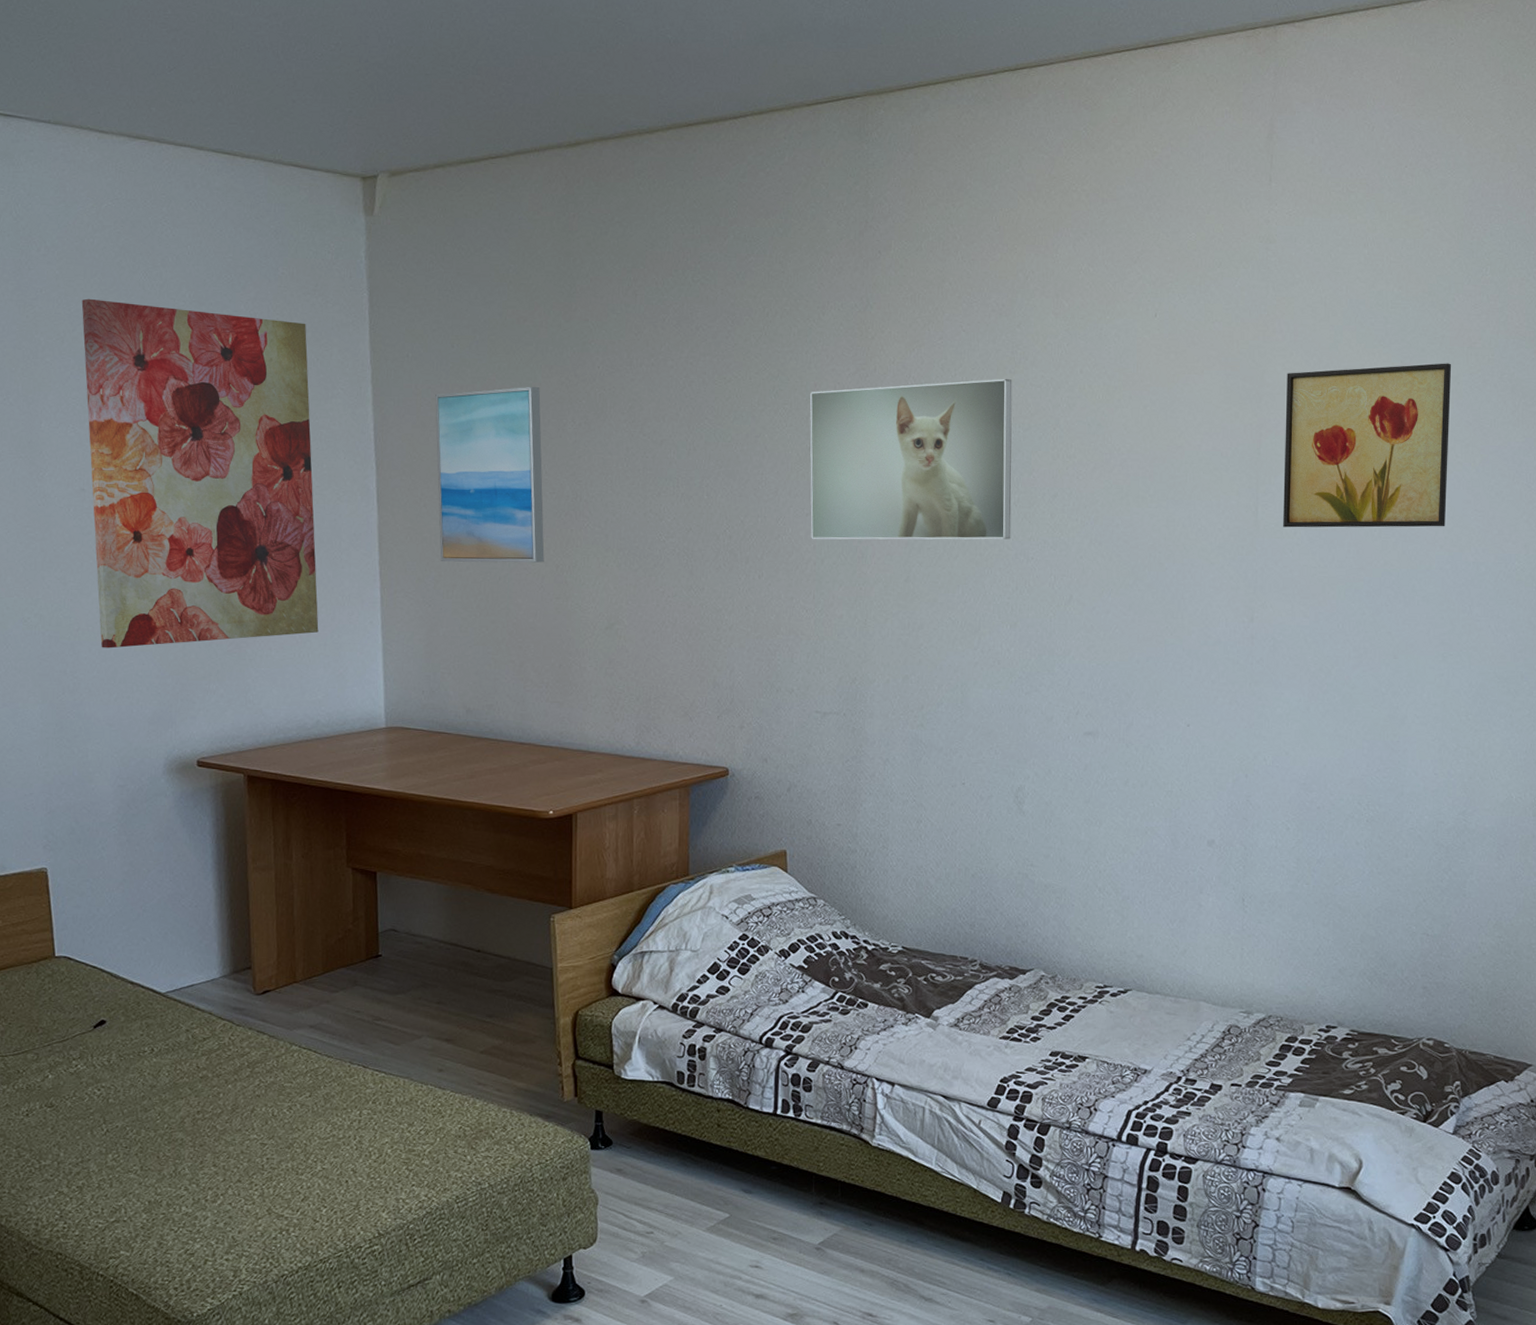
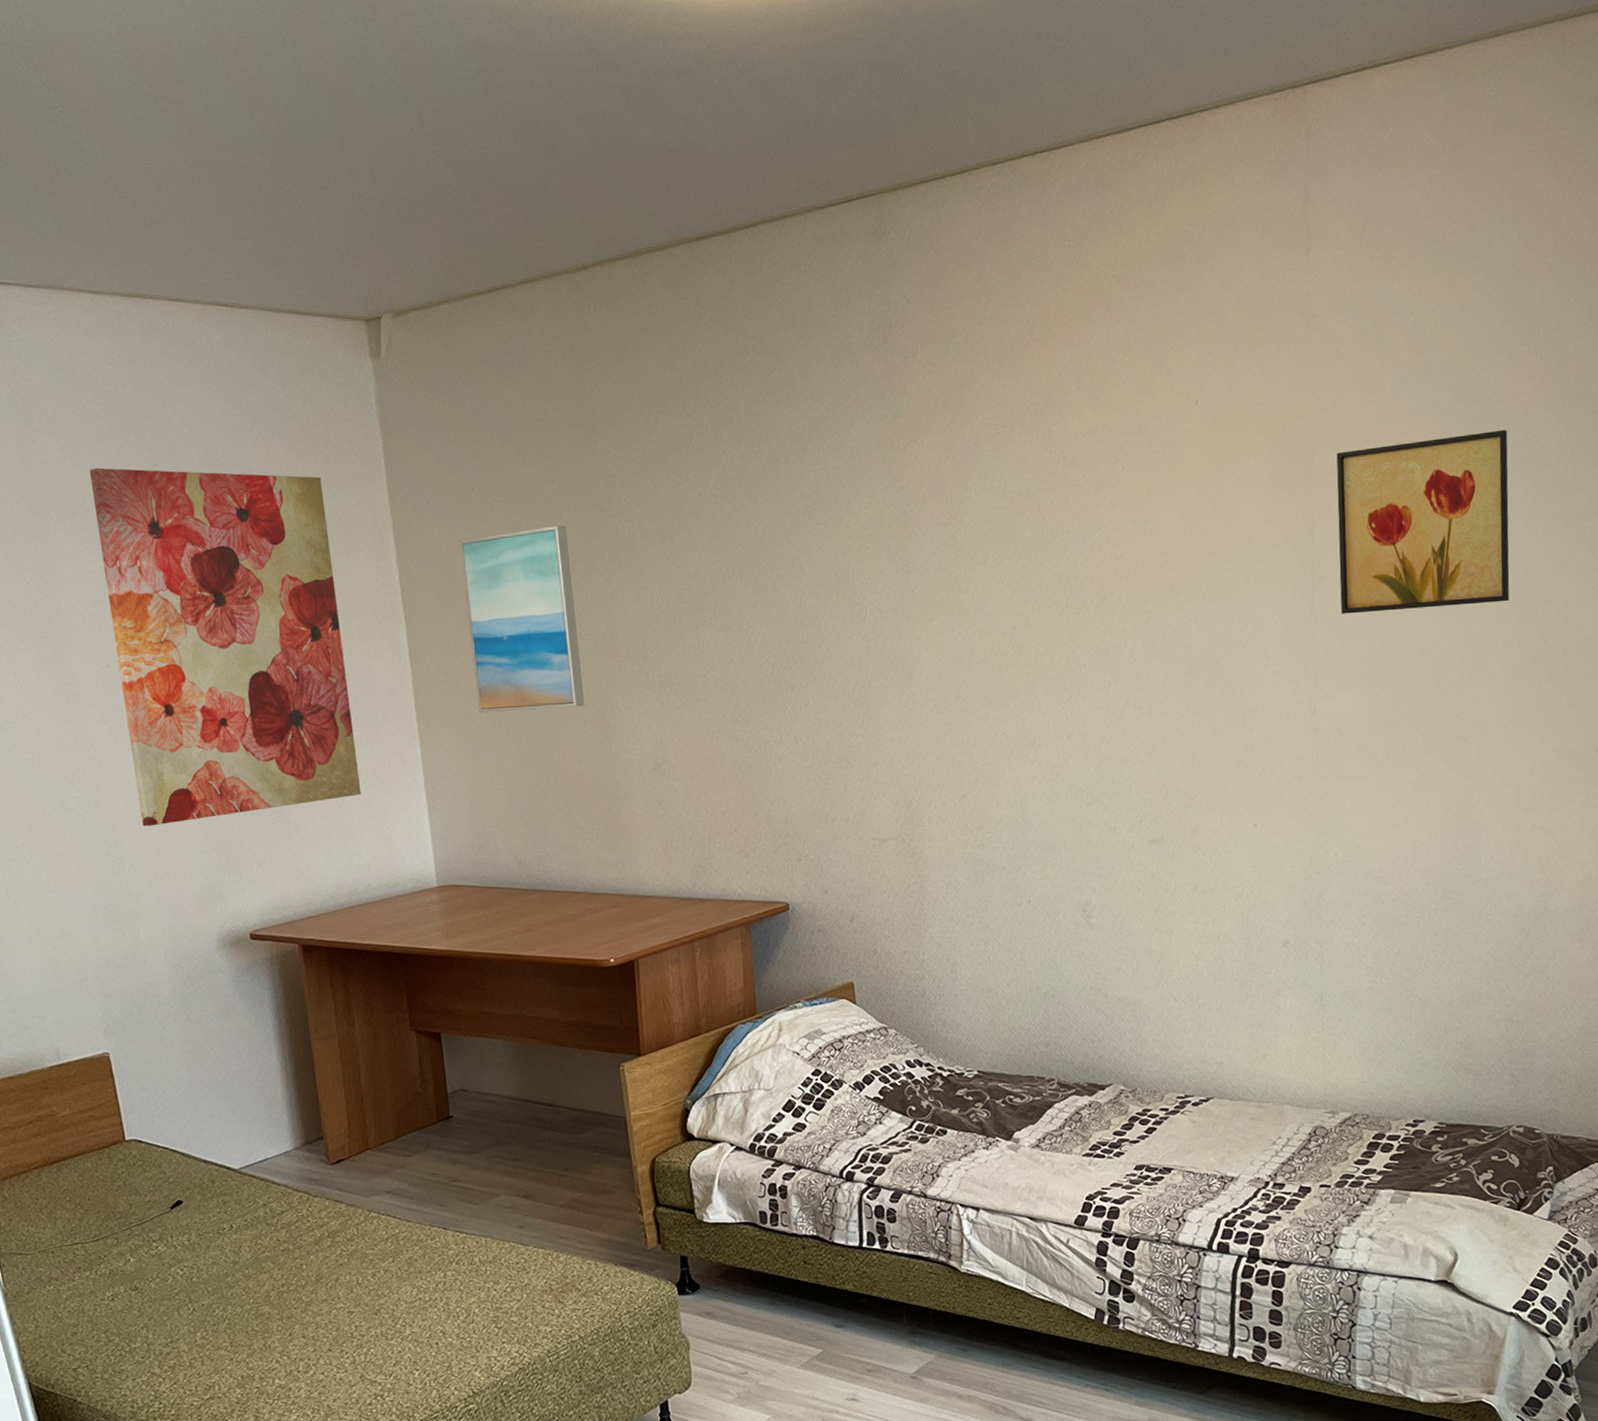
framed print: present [810,378,1012,540] -> none [845,480,1061,663]

